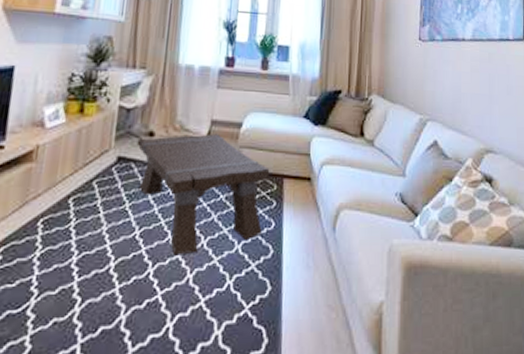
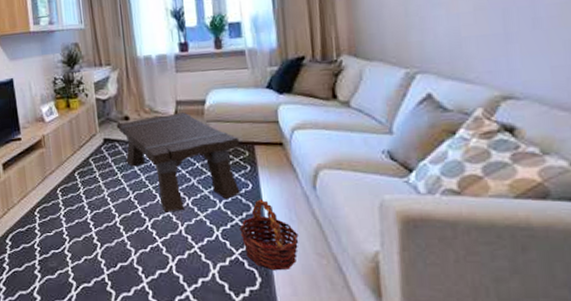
basket: none [254,241,313,329] -> present [239,199,299,271]

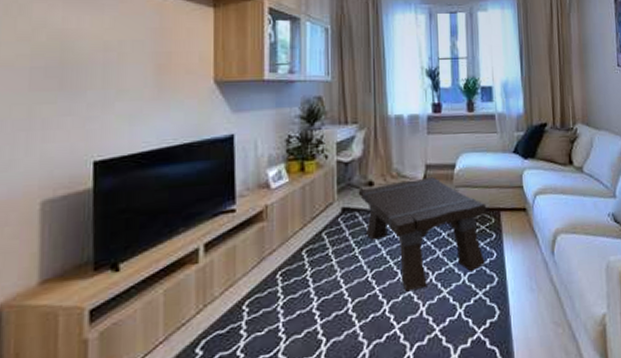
basket: present [239,199,299,271] -> none [483,268,538,347]

